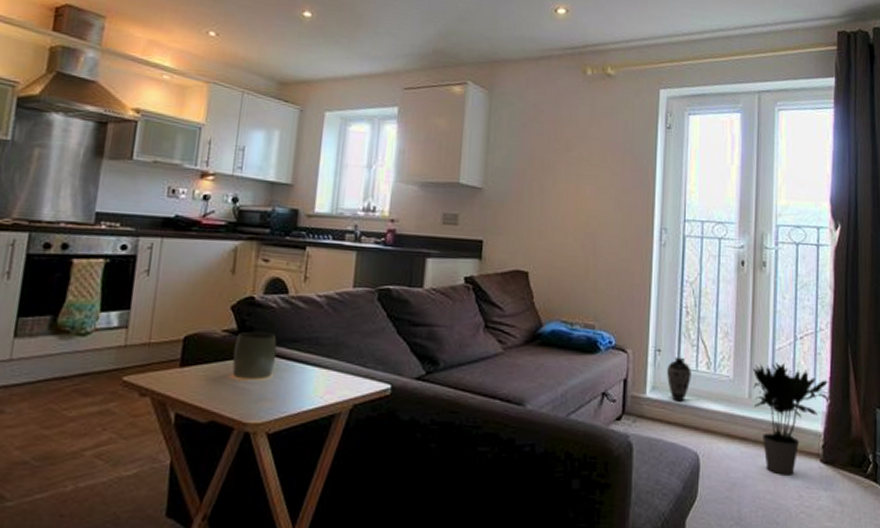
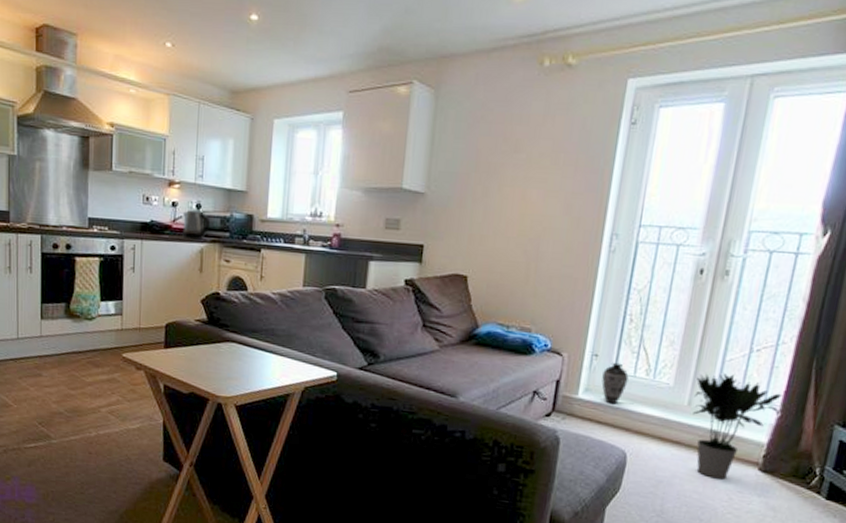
kettle: none [213,203,248,237] -> present [182,209,211,240]
mug: present [232,331,278,380] -> none [204,321,240,363]

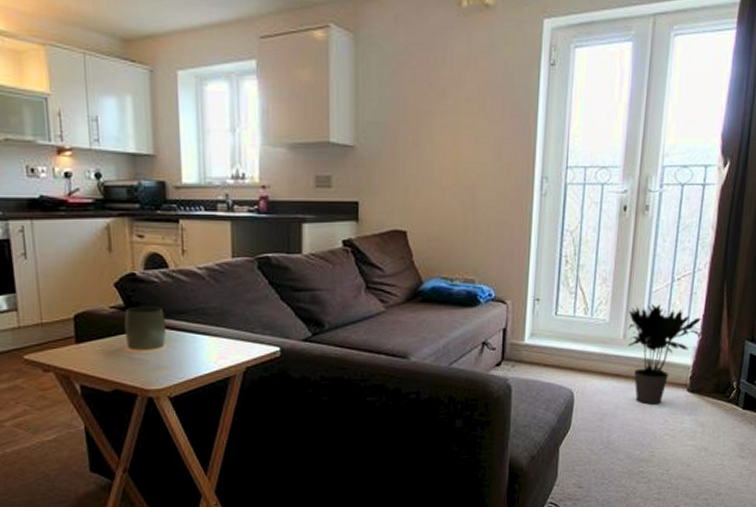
kettle: present [182,209,211,240] -> none [80,179,115,214]
mug: none [204,321,240,363] -> present [123,306,167,351]
decorative vase: present [601,362,629,404] -> none [545,305,569,346]

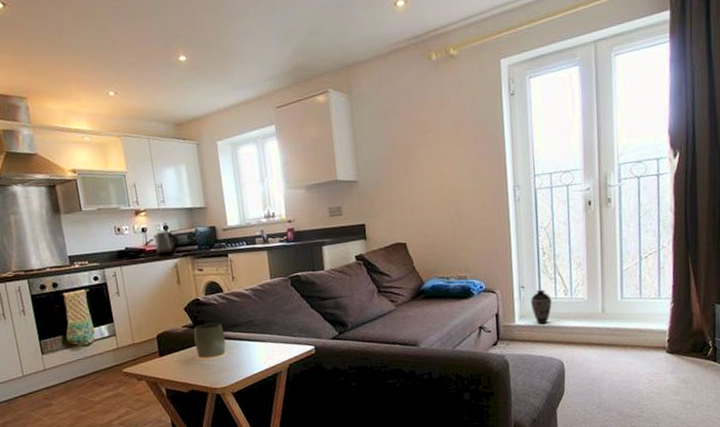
kettle: none [80,179,115,214] -> present [153,230,180,258]
decorative vase: none [545,305,569,346] -> present [531,289,552,324]
potted plant: present [628,303,702,405] -> none [604,280,672,367]

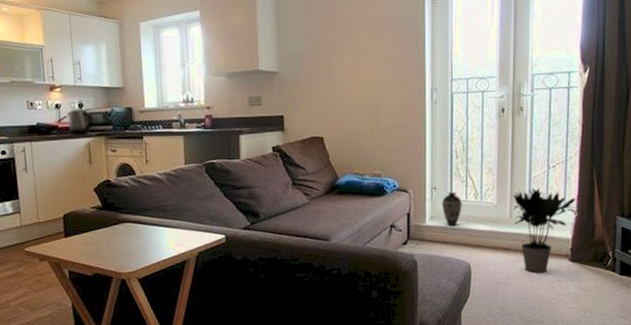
mug: present [193,323,226,359] -> none [101,205,135,242]
potted plant: none [604,280,672,367] -> present [513,187,577,273]

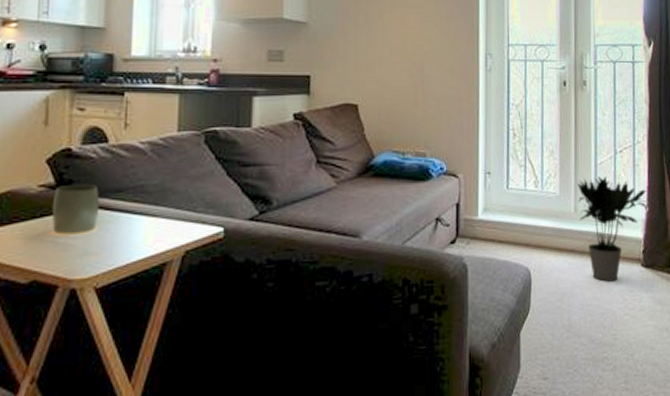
kettle: present [67,108,94,136] -> none [20,51,59,86]
mug: none [101,205,135,242] -> present [51,184,100,235]
decorative vase: present [442,192,462,226] -> none [497,178,521,221]

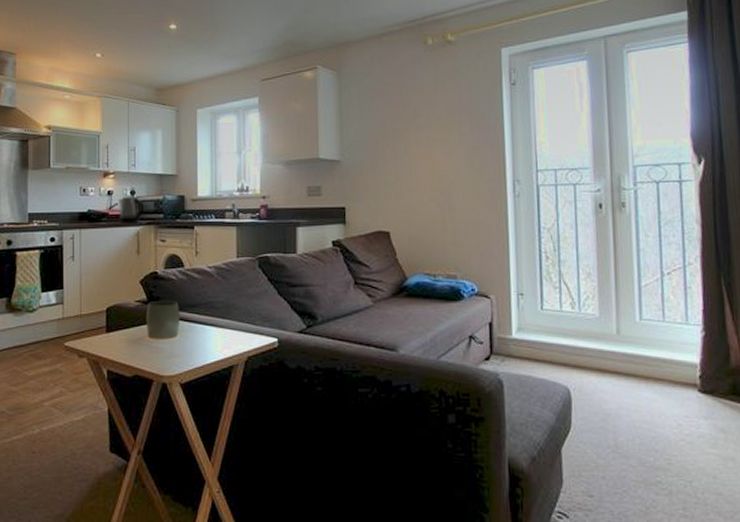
kettle: none [20,51,59,86] -> present [119,195,145,224]
potted plant: present [578,175,647,282] -> none [619,297,703,405]

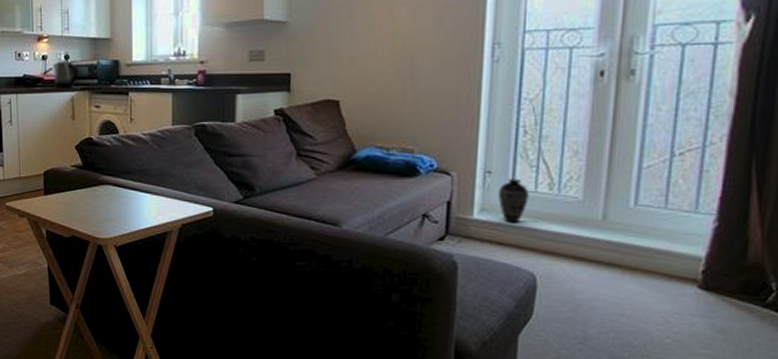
mug: present [145,300,180,340] -> none [81,166,115,205]
decorative vase: none [531,299,556,341] -> present [498,178,529,223]

